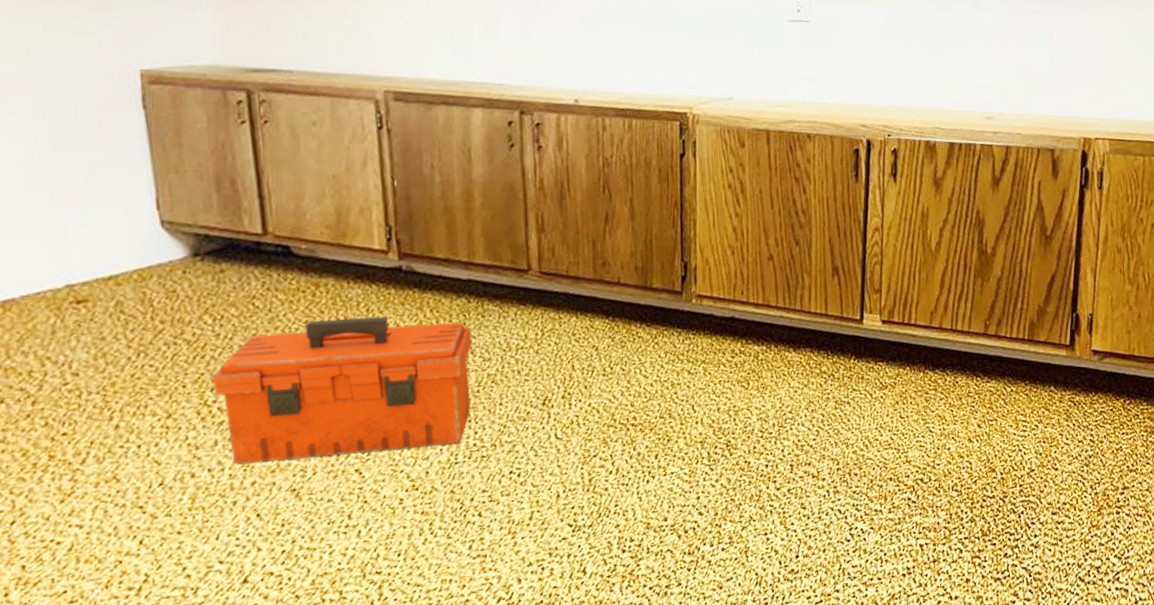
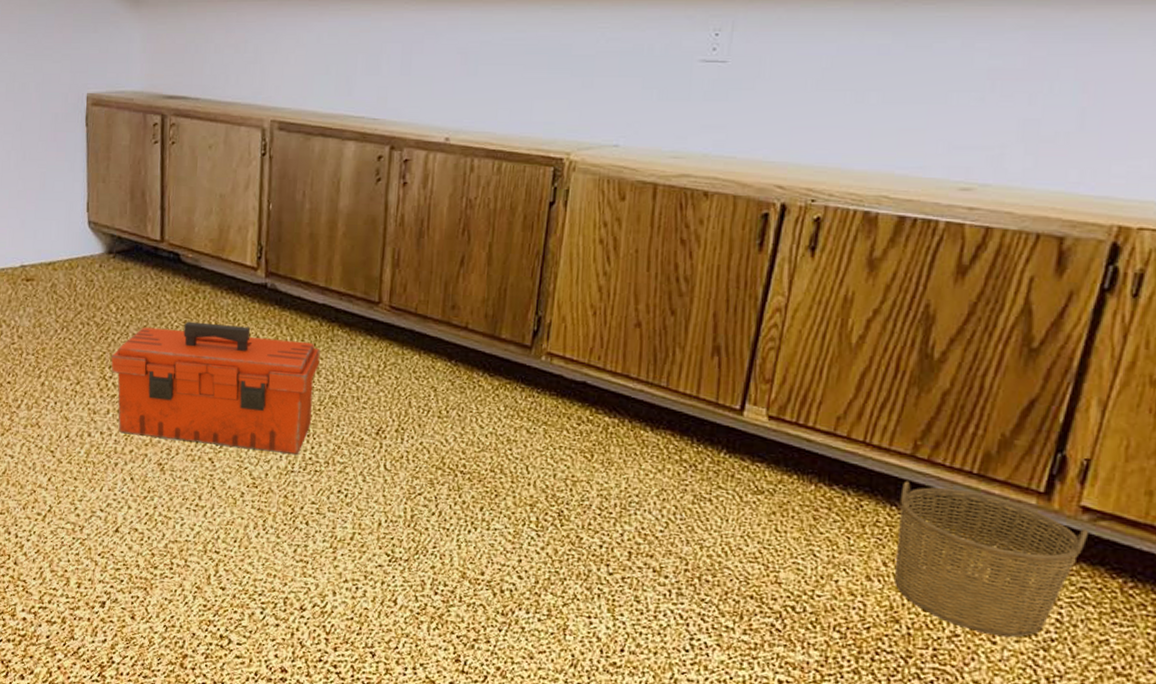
basket: none [981,354,1099,464] -> present [894,481,1088,638]

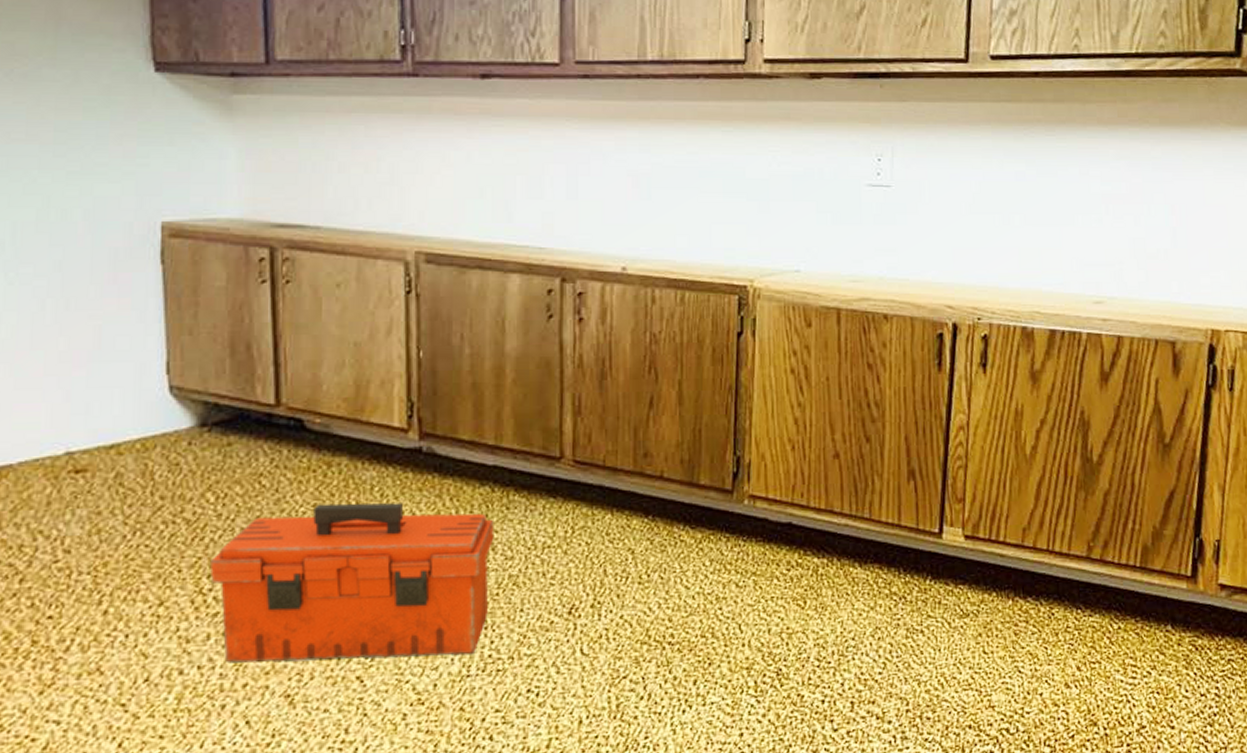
basket: present [894,481,1088,638] -> none [1083,582,1227,720]

